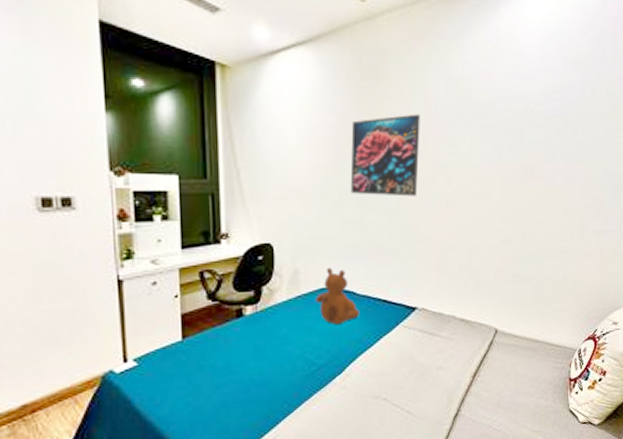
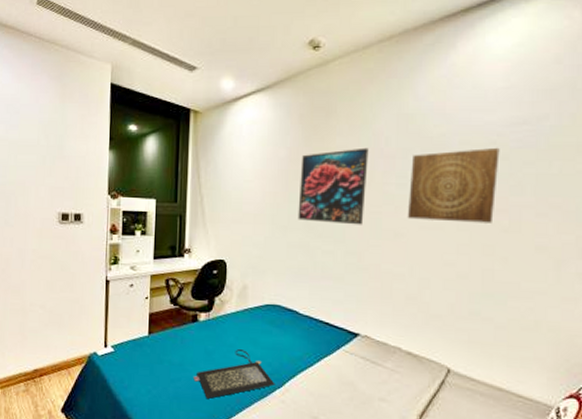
clutch bag: none [243,340,335,401] -> present [194,349,275,400]
teddy bear: present [315,268,360,325] -> none [260,286,302,341]
wall art: none [458,115,537,190] -> present [407,147,500,223]

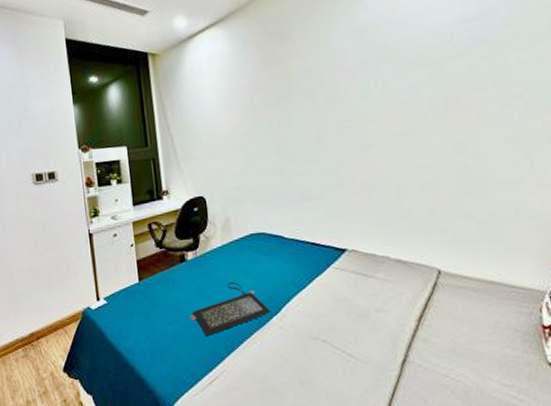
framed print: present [298,147,369,225] -> none [264,65,334,146]
wall art: present [407,147,500,223] -> none [372,46,460,129]

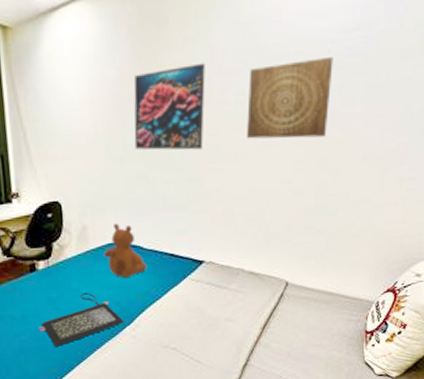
teddy bear: none [246,214,290,268] -> present [103,223,147,279]
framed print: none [264,65,334,146] -> present [134,63,205,150]
wall art: none [372,46,460,129] -> present [246,56,333,139]

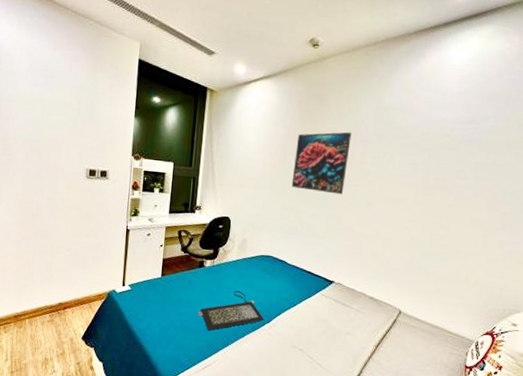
teddy bear: present [103,223,147,279] -> none [256,240,289,285]
wall art: present [246,56,333,139] -> none [377,139,451,199]

